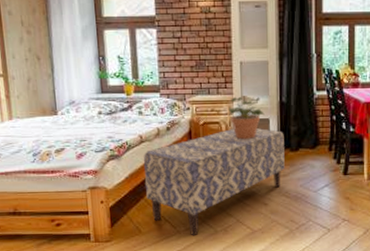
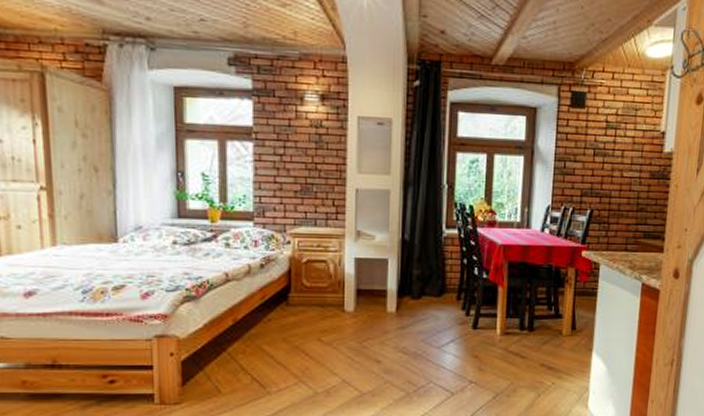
bench: present [143,128,285,236] -> none [228,268,405,399]
potted plant: present [229,96,265,140] -> none [339,230,382,283]

